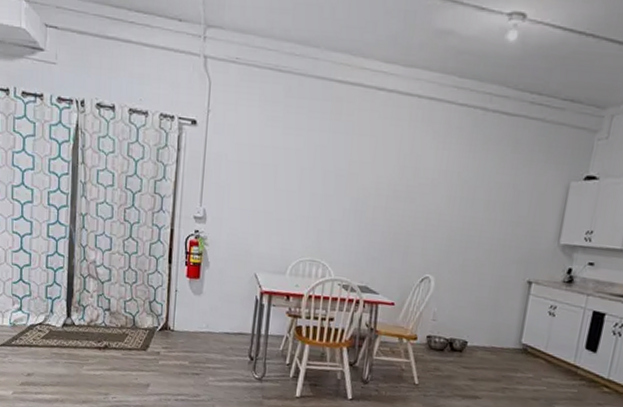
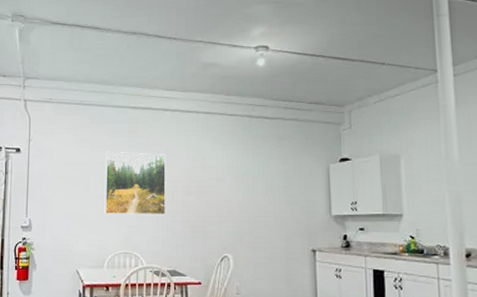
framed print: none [292,135,373,222] -> present [104,151,165,215]

